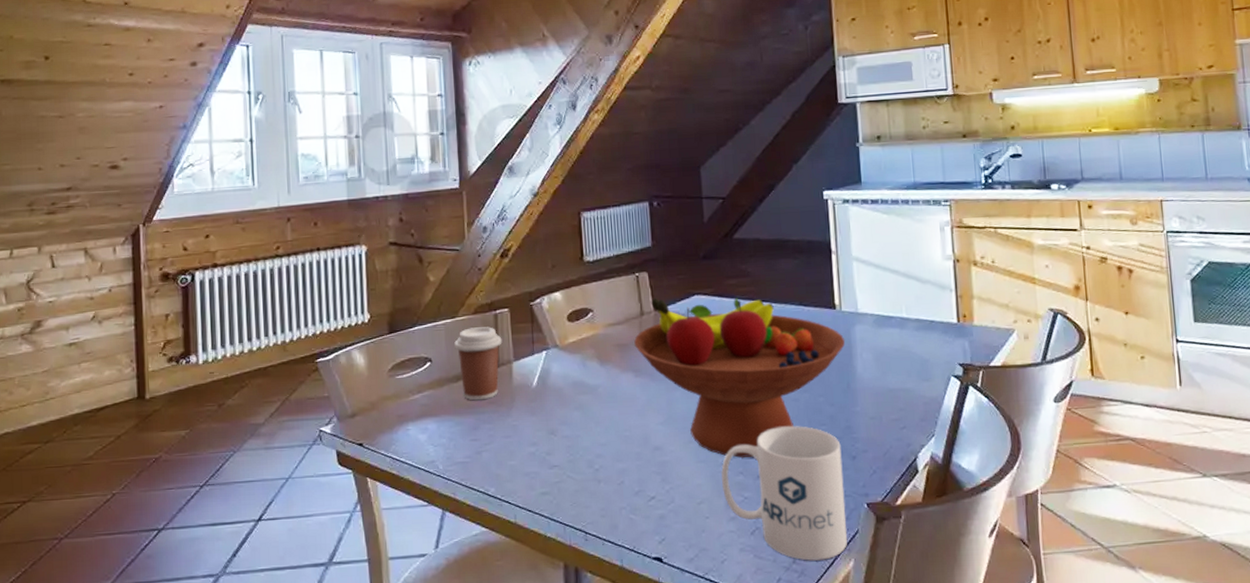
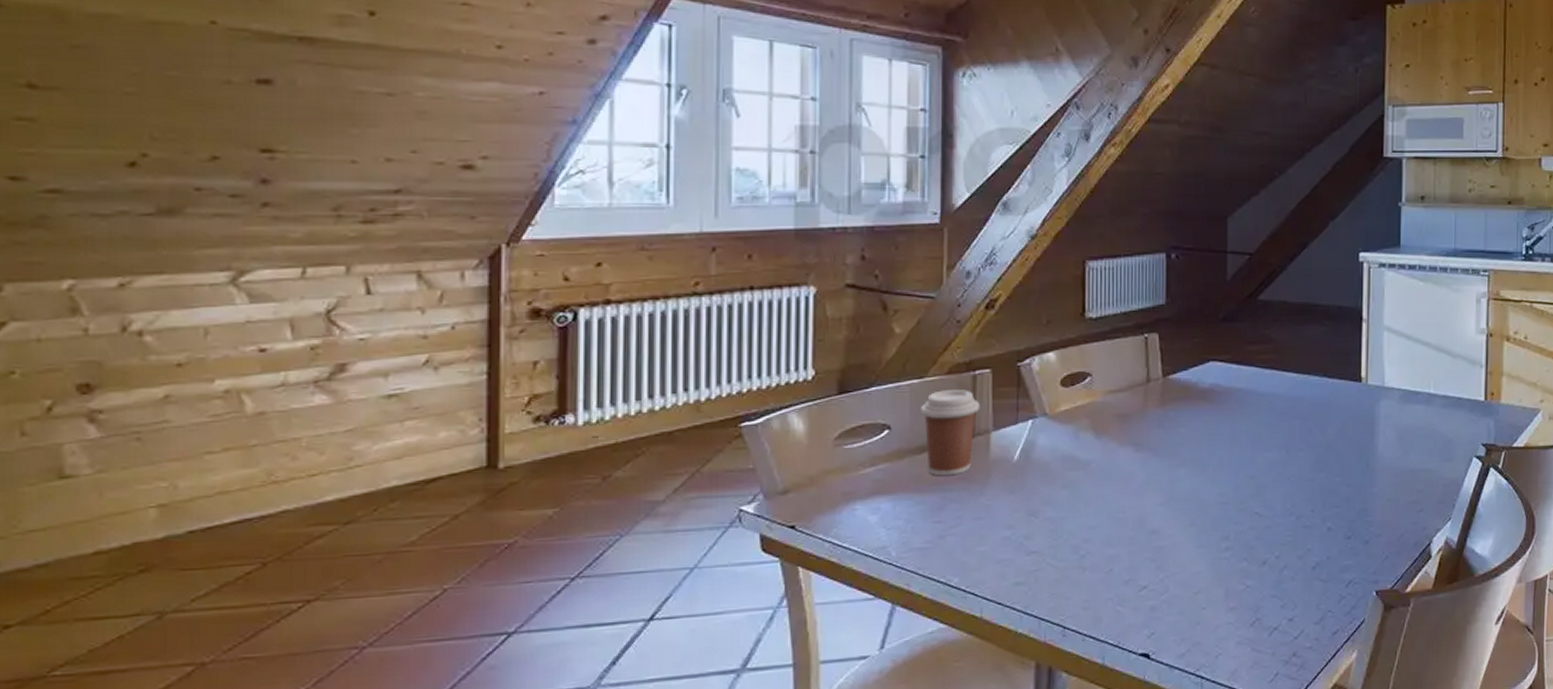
fruit bowl: present [634,298,846,459] -> none [1137,363,1369,543]
mug: present [721,426,848,561] -> none [1223,508,1354,653]

